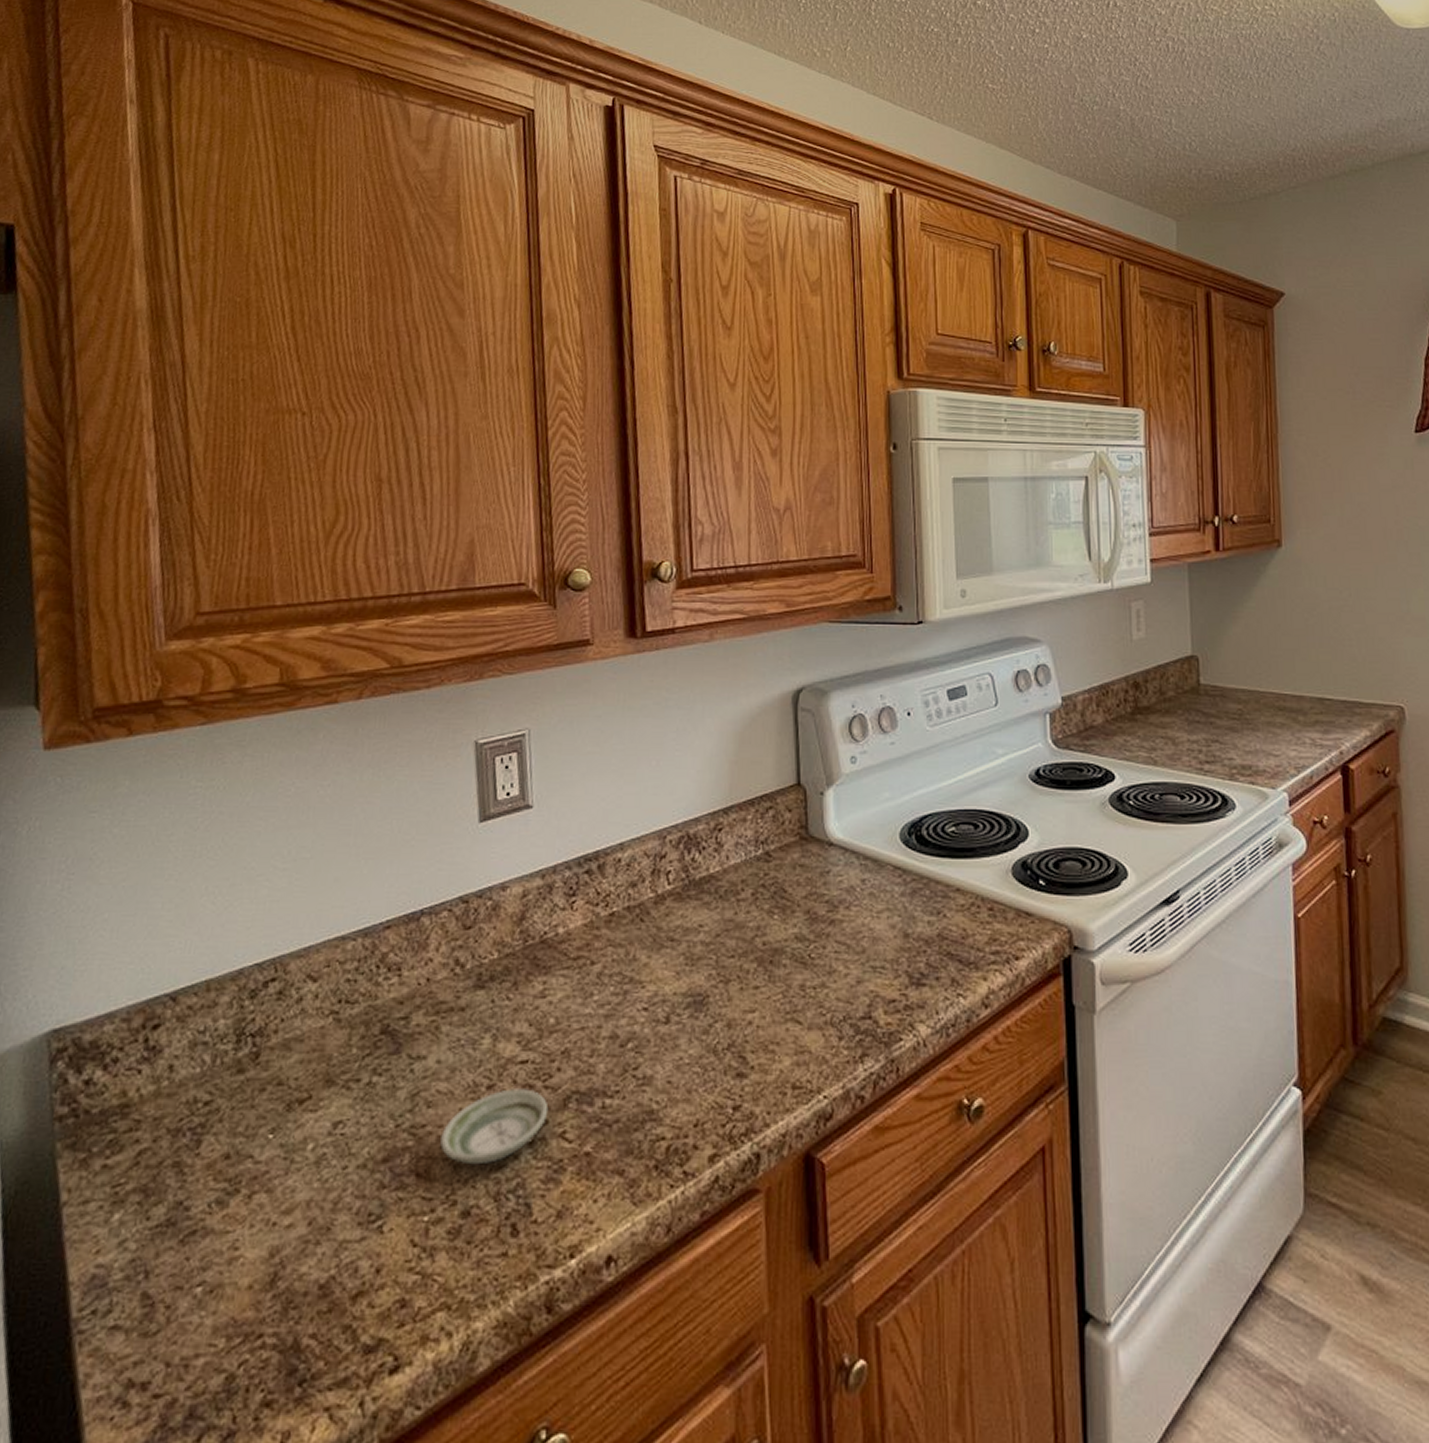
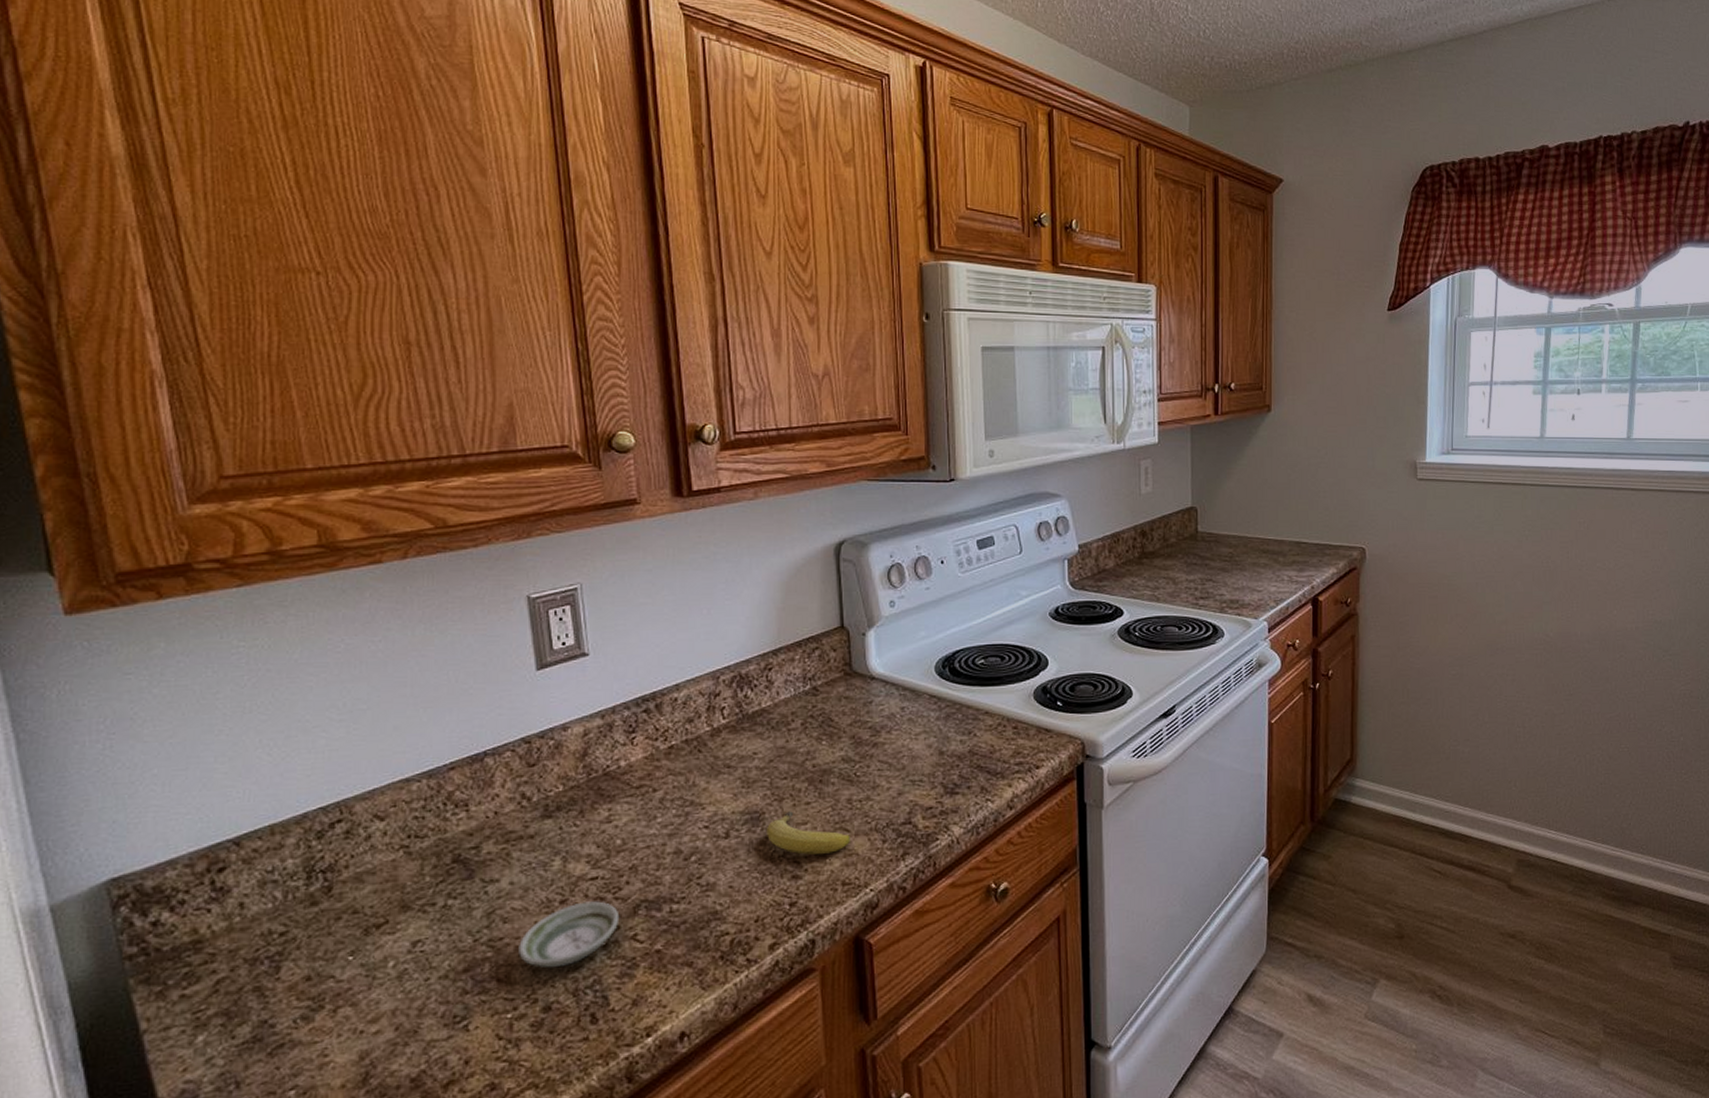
fruit: none [710,994,802,1049] -> present [767,810,850,855]

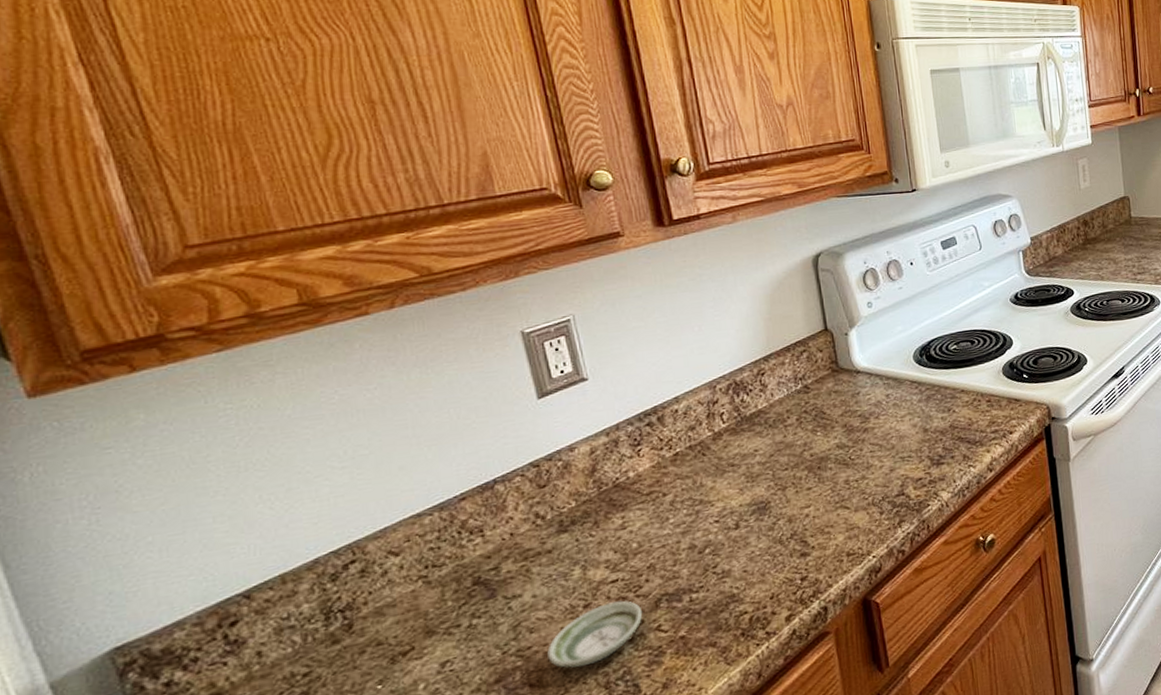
fruit: present [767,810,850,855] -> none [773,496,851,534]

